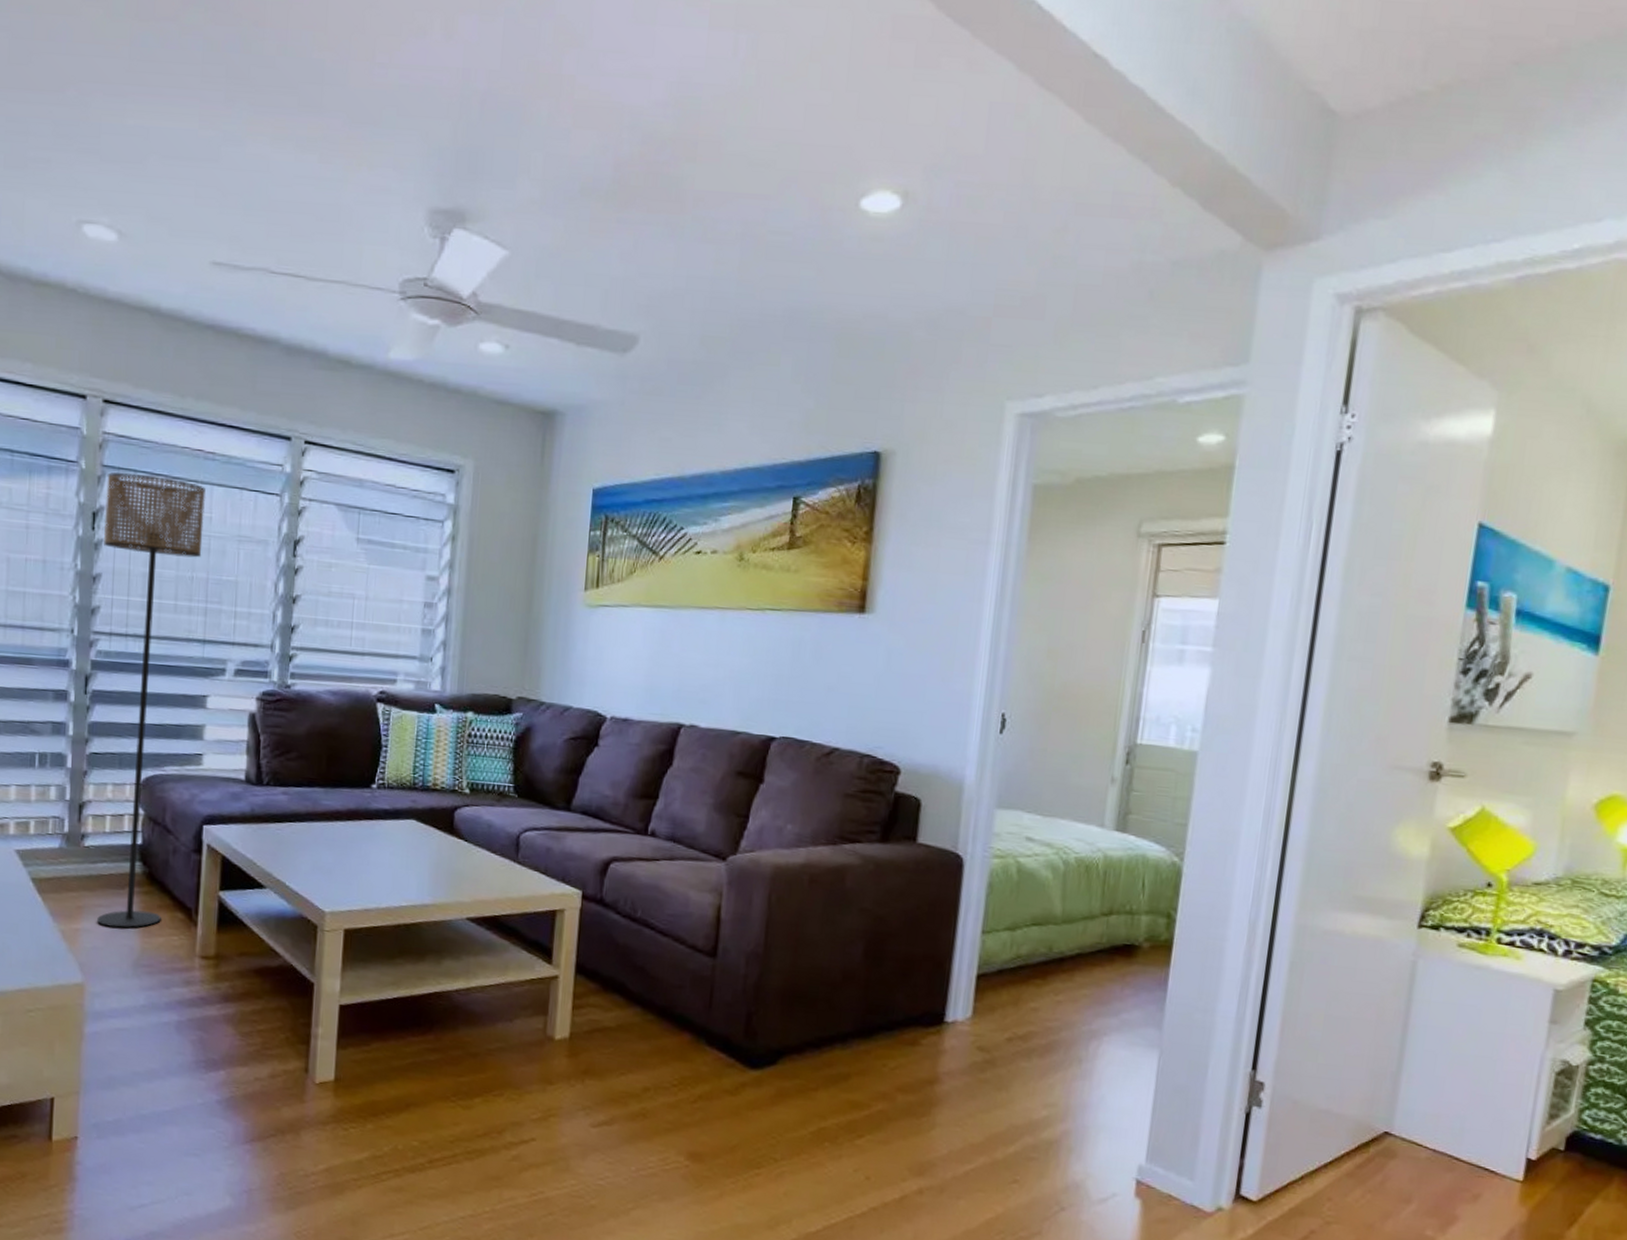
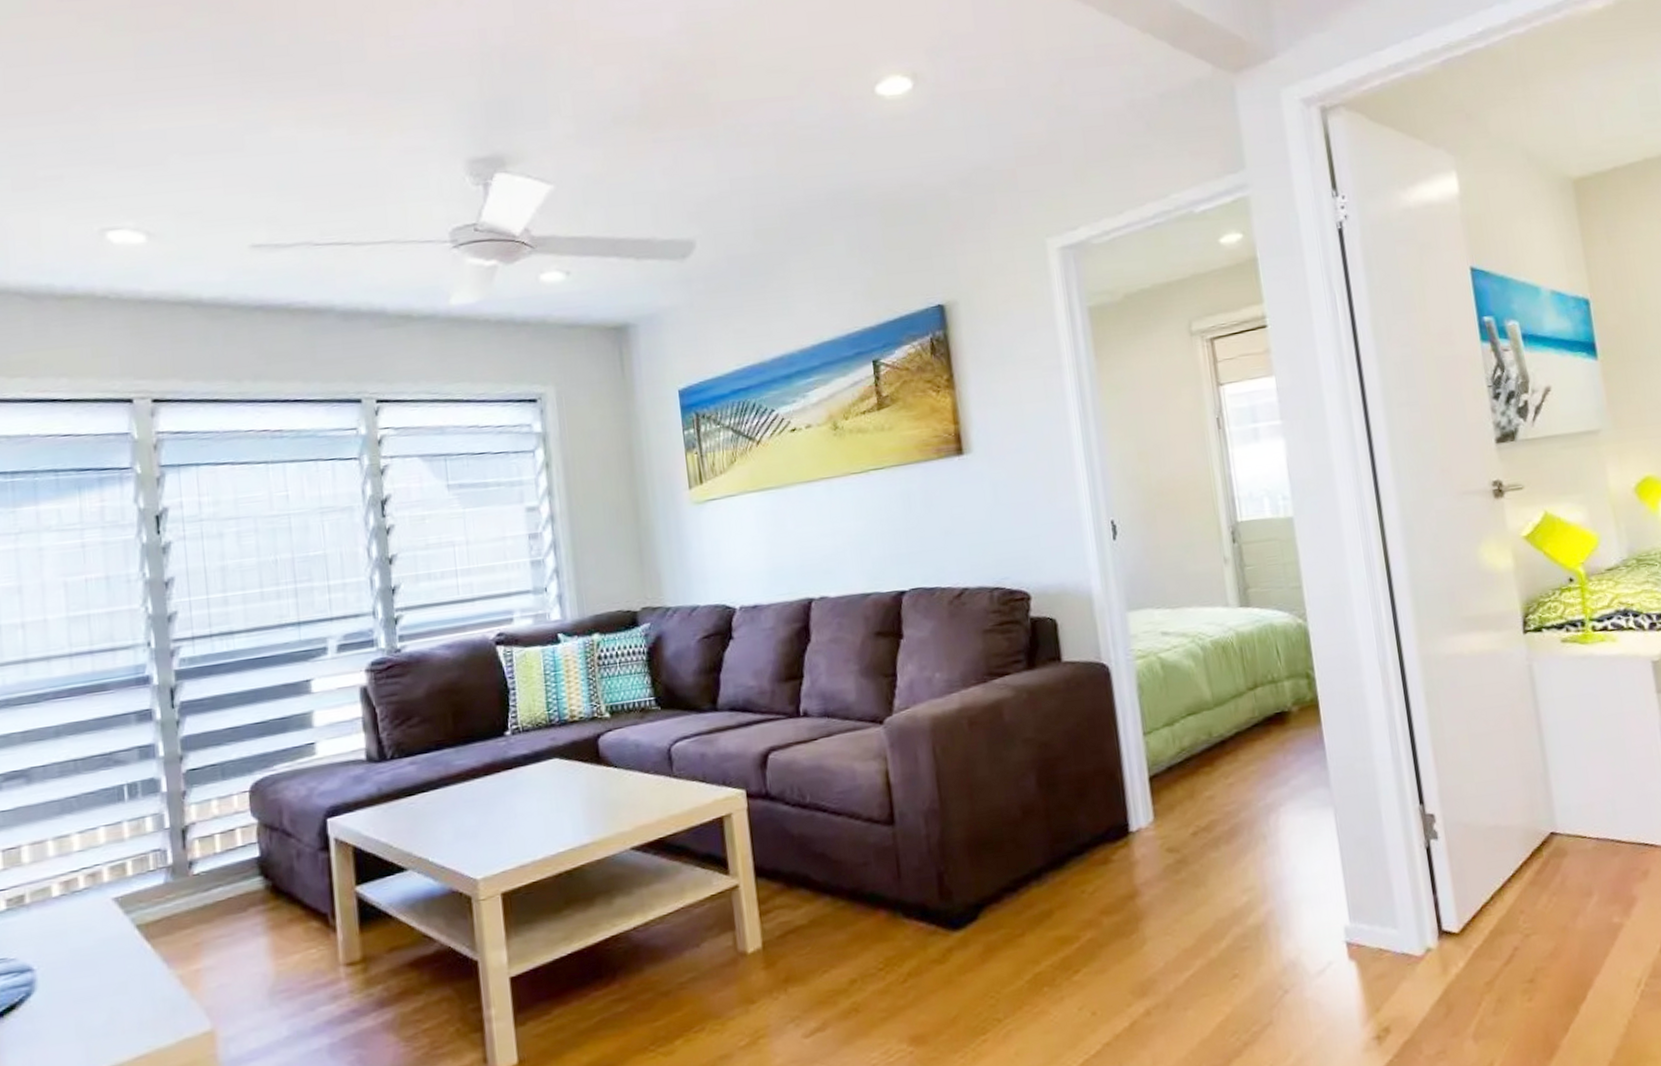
floor lamp: present [97,472,206,928] -> none [167,464,294,958]

